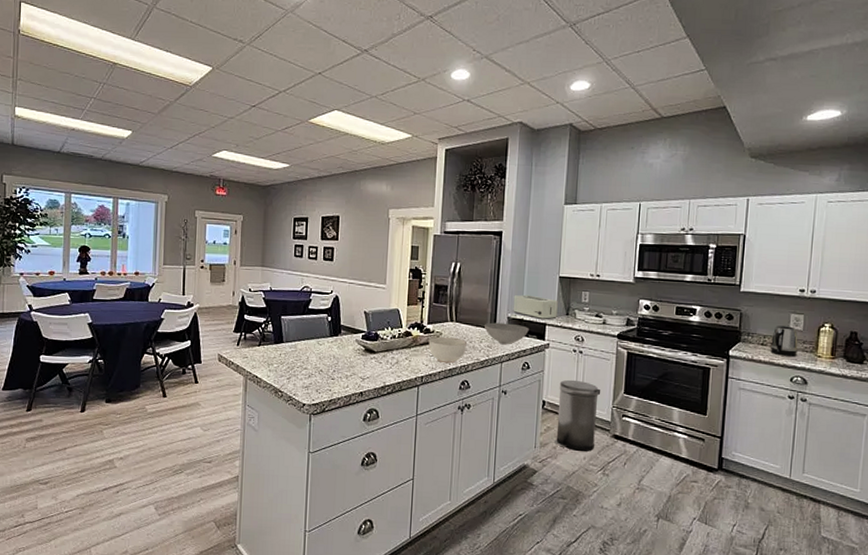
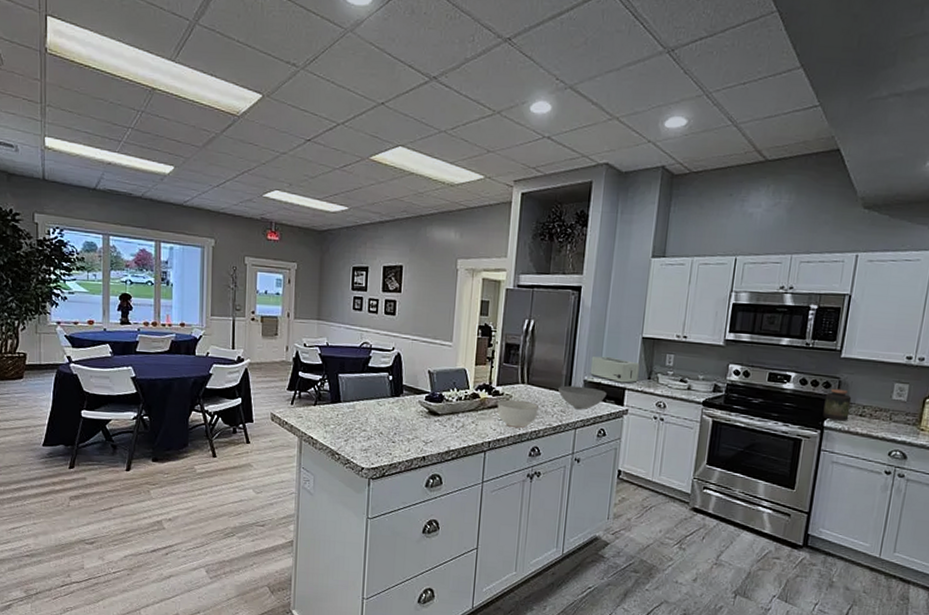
pedal bin: present [553,379,601,452] -> none [628,448,682,525]
jar: none [728,320,753,350] -> present [823,388,852,421]
kettle: present [770,326,798,358] -> none [869,395,901,431]

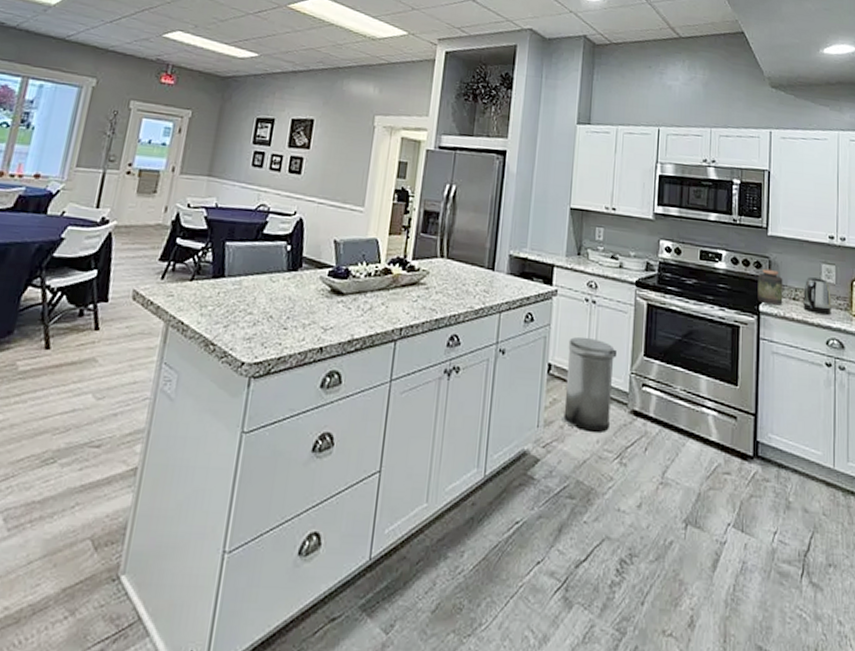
bowl: present [497,399,540,429] -> none [411,276,460,312]
bowl: present [557,385,607,410] -> none [480,260,534,291]
toaster: present [590,356,640,385] -> none [516,227,569,261]
pedal bin: none [628,448,682,525] -> present [560,336,618,433]
kettle: none [869,395,901,431] -> present [803,277,831,316]

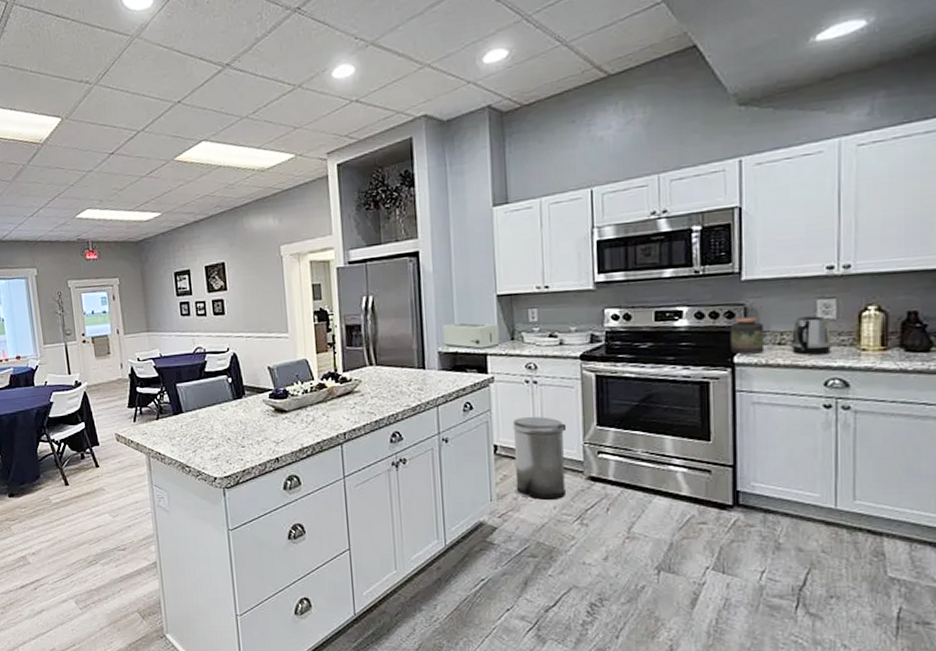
toaster: none [516,227,569,261] -> present [442,322,500,350]

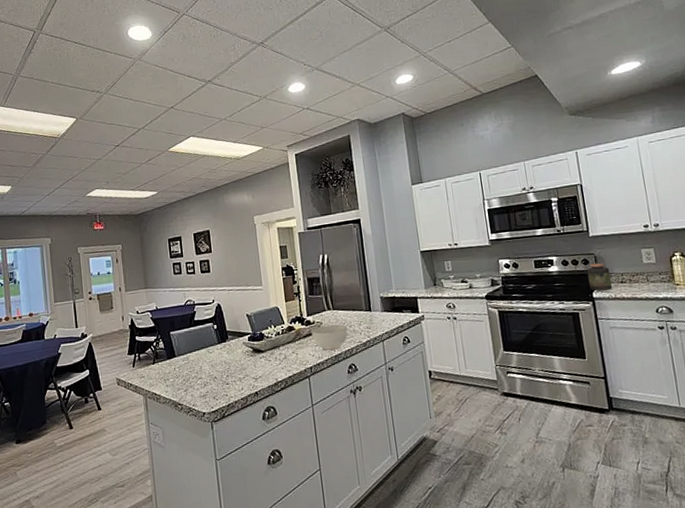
bowl: none [346,383,394,415] -> present [311,324,348,351]
toaster: present [442,322,500,350] -> none [382,272,426,295]
pedal bin: present [512,416,567,501] -> none [441,345,487,415]
kettle: present [792,316,831,356] -> none [629,261,657,291]

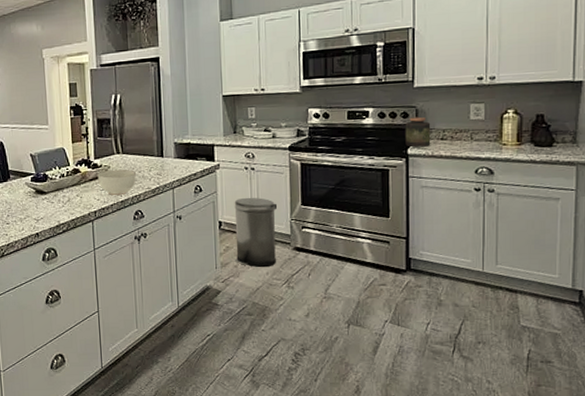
pedal bin: none [441,345,487,415] -> present [234,197,278,268]

